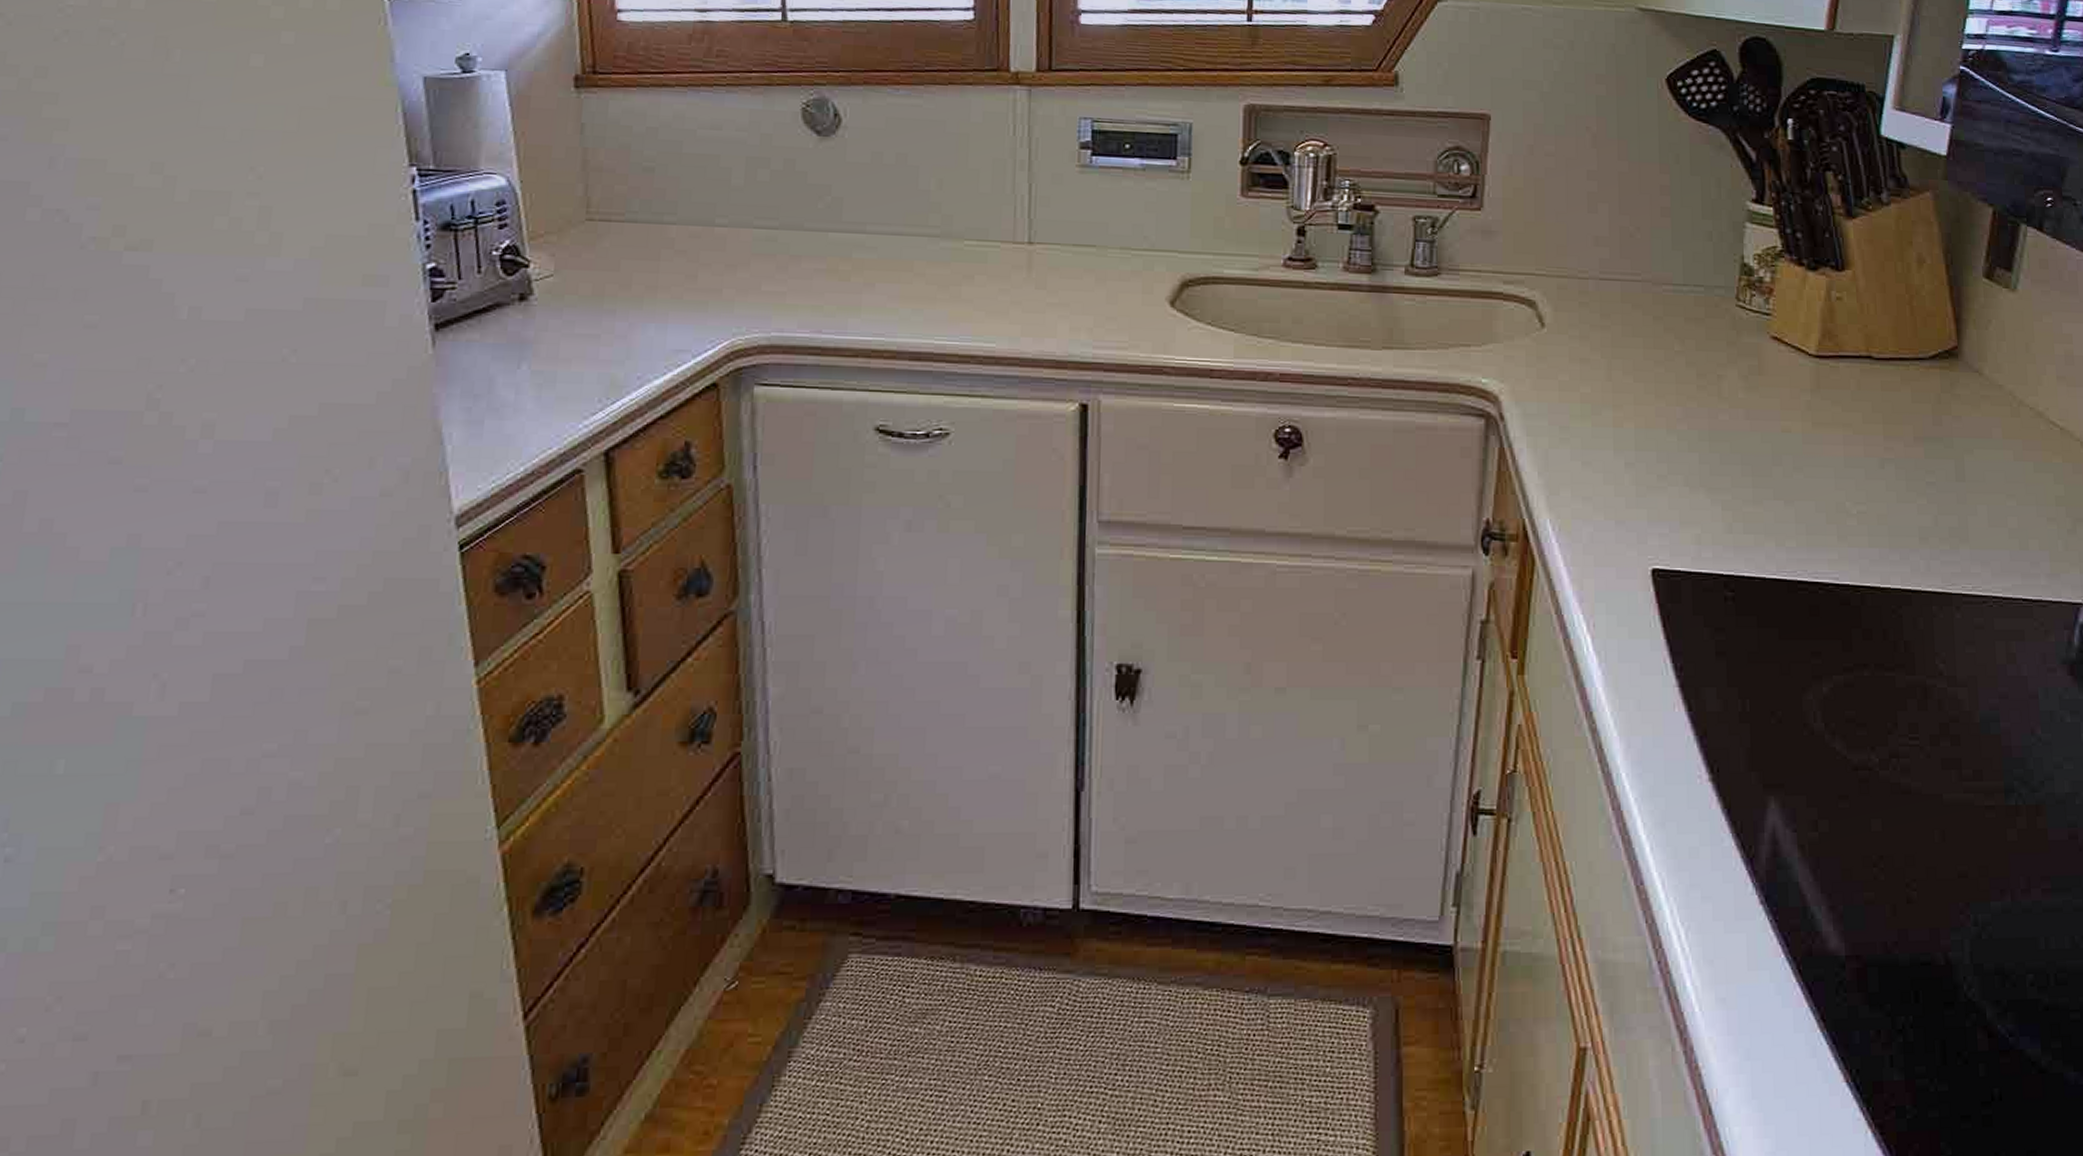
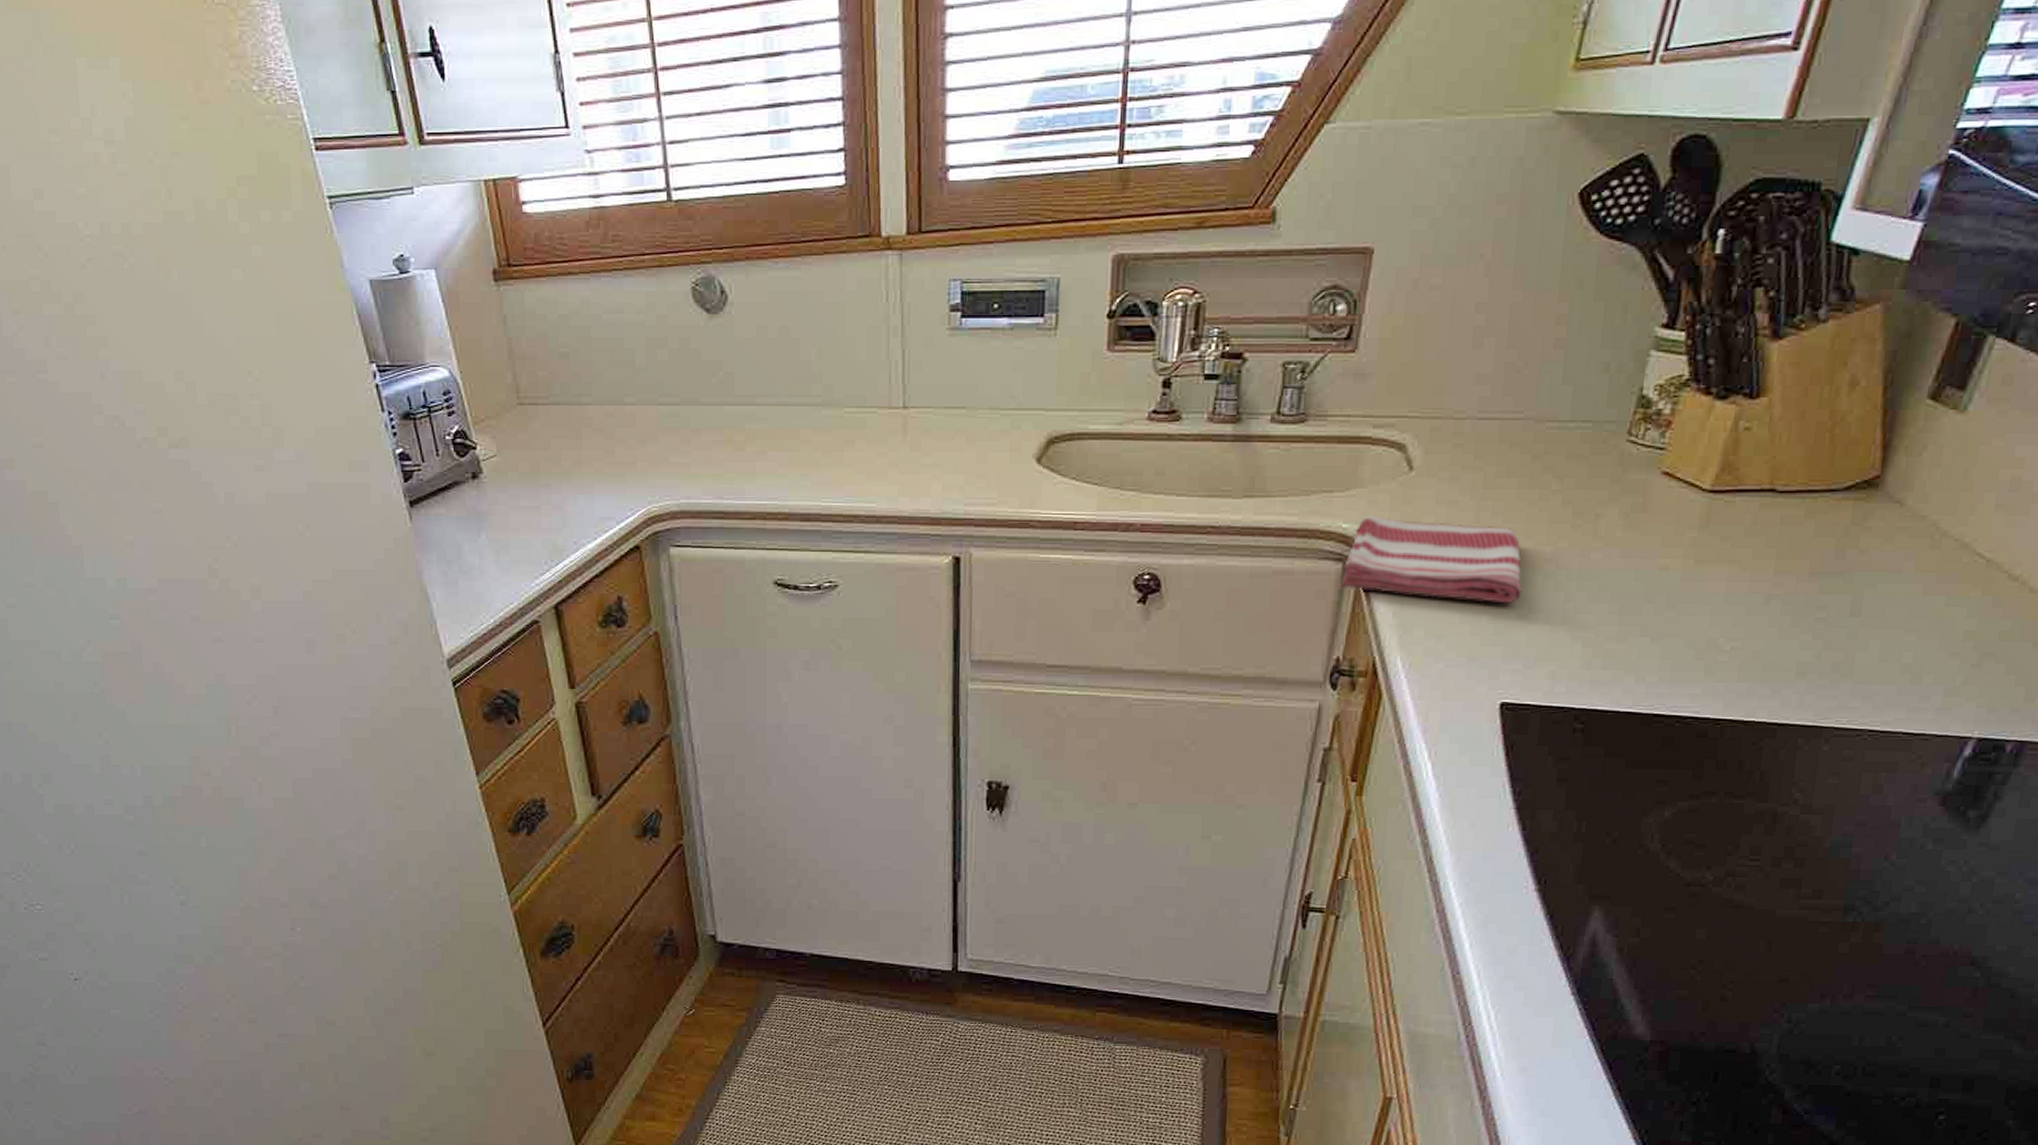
dish towel: none [1484,371,1660,463] -> present [1340,516,1523,603]

